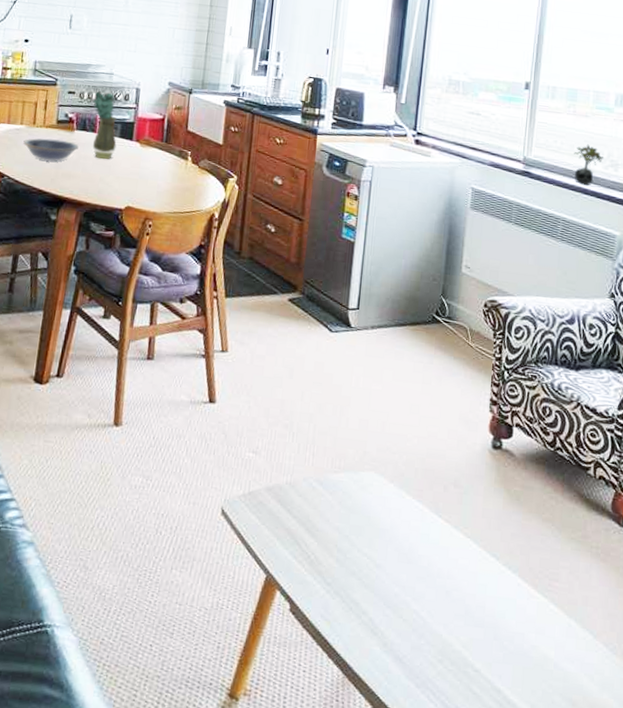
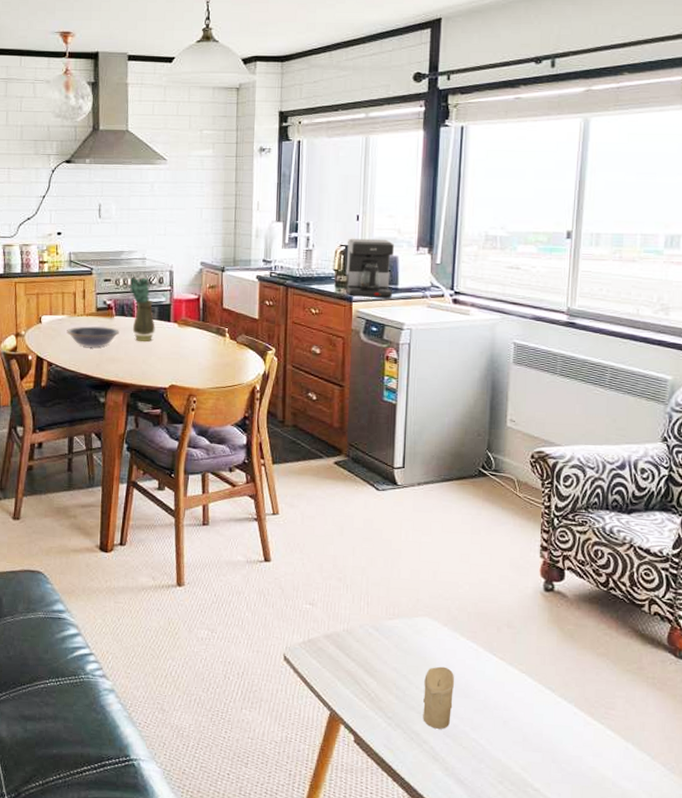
coffee maker: none [310,71,361,134] -> present [345,238,394,298]
candle: none [363,527,399,599] -> present [423,666,455,729]
succulent plant: present [574,144,603,186] -> none [621,289,653,332]

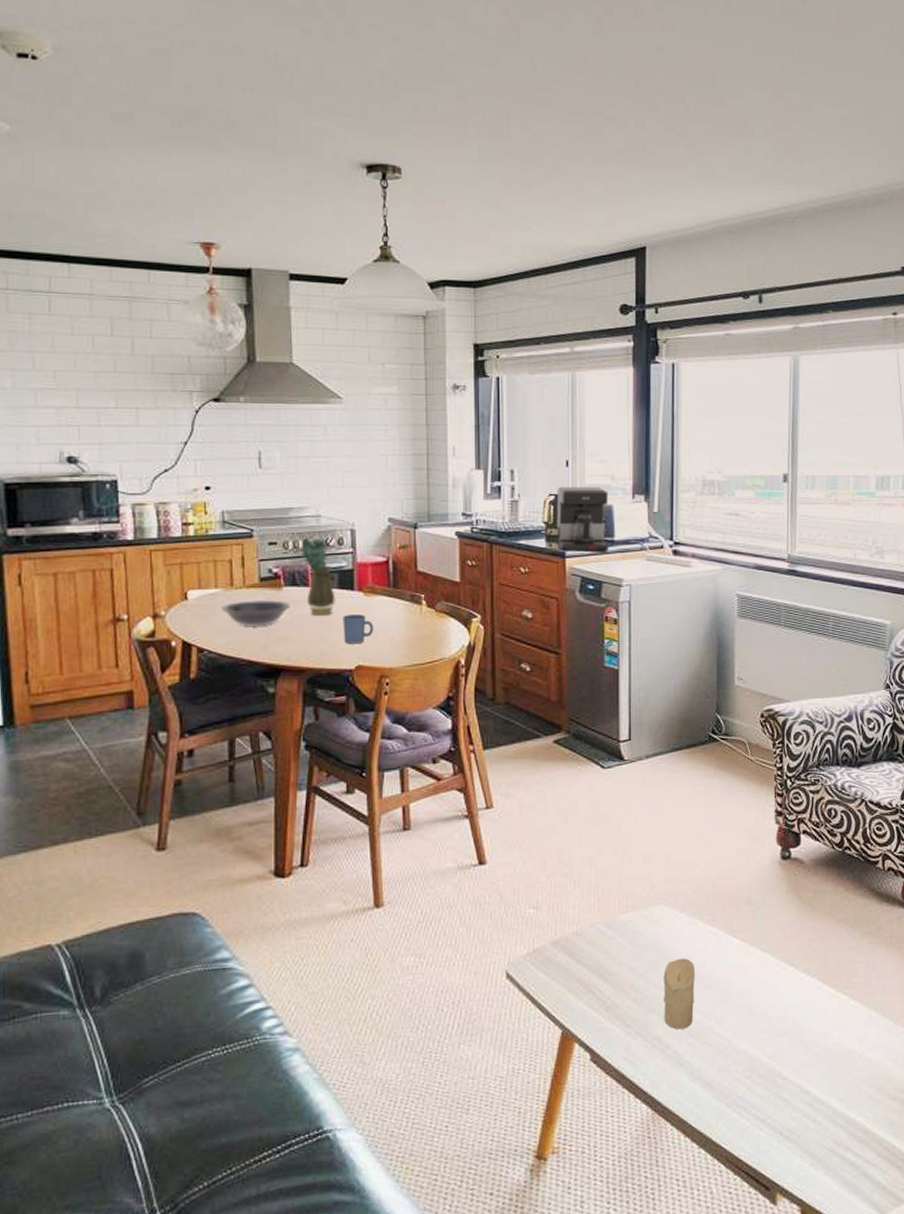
mug: none [160,342,186,367] -> present [343,615,374,644]

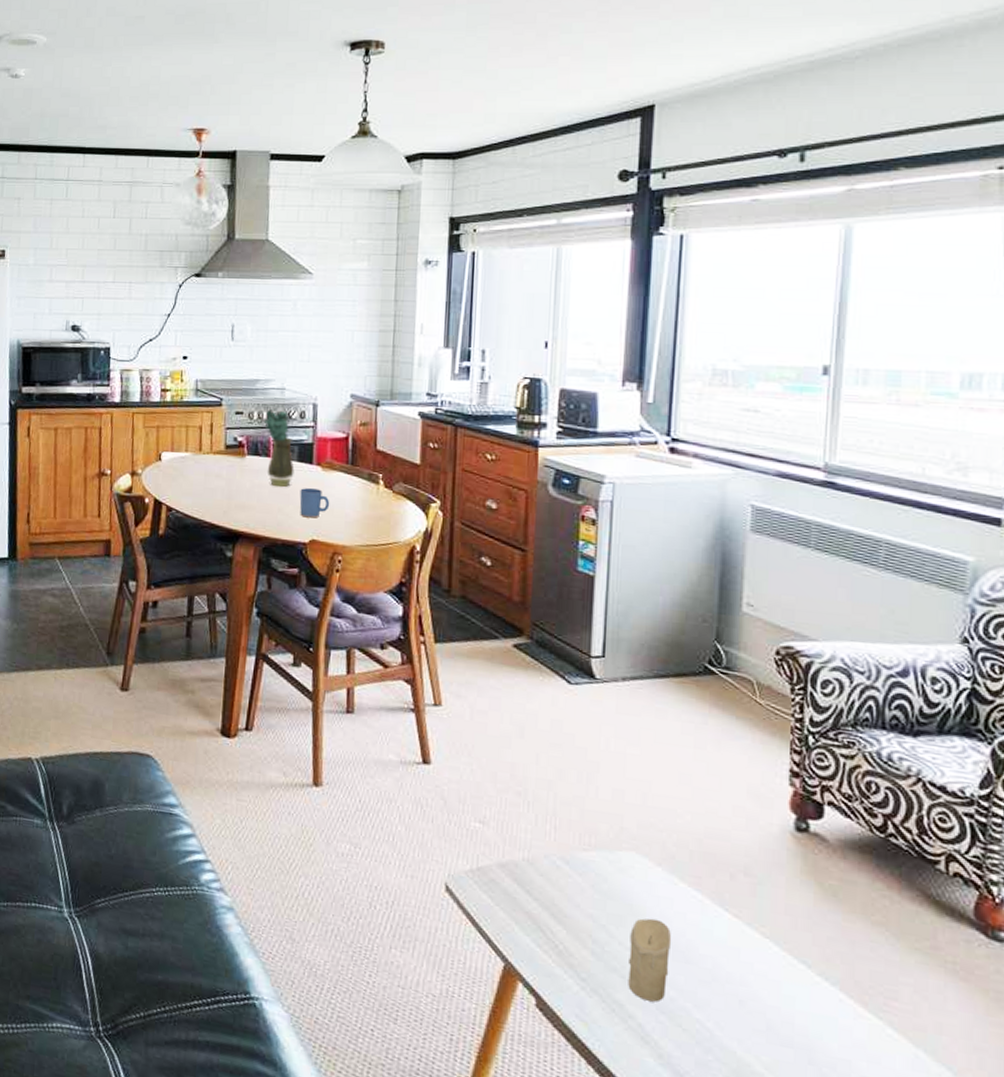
bowl: present [221,600,290,626] -> none [190,466,252,492]
coffee maker: present [556,486,608,552] -> none [529,369,592,444]

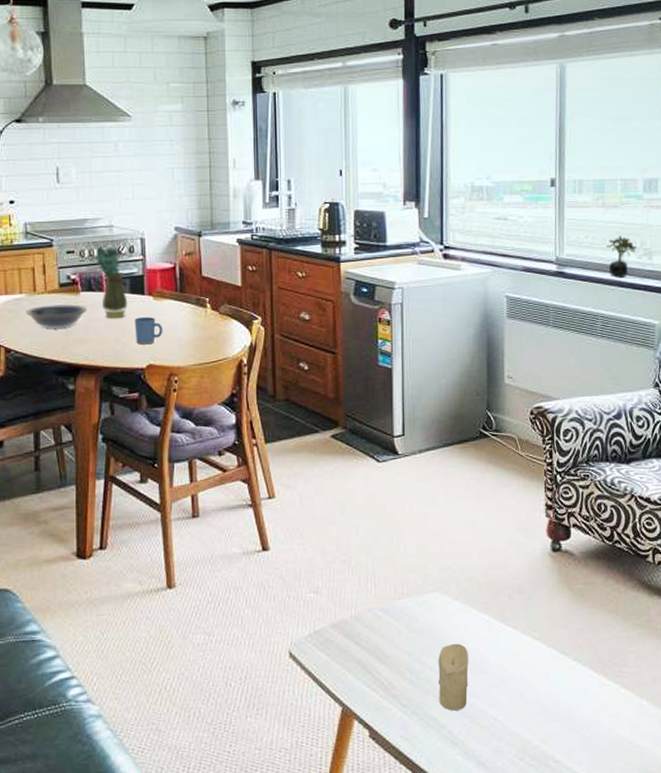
bowl: none [190,466,252,492] -> present [26,304,87,328]
succulent plant: none [899,442,945,498] -> present [606,235,636,279]

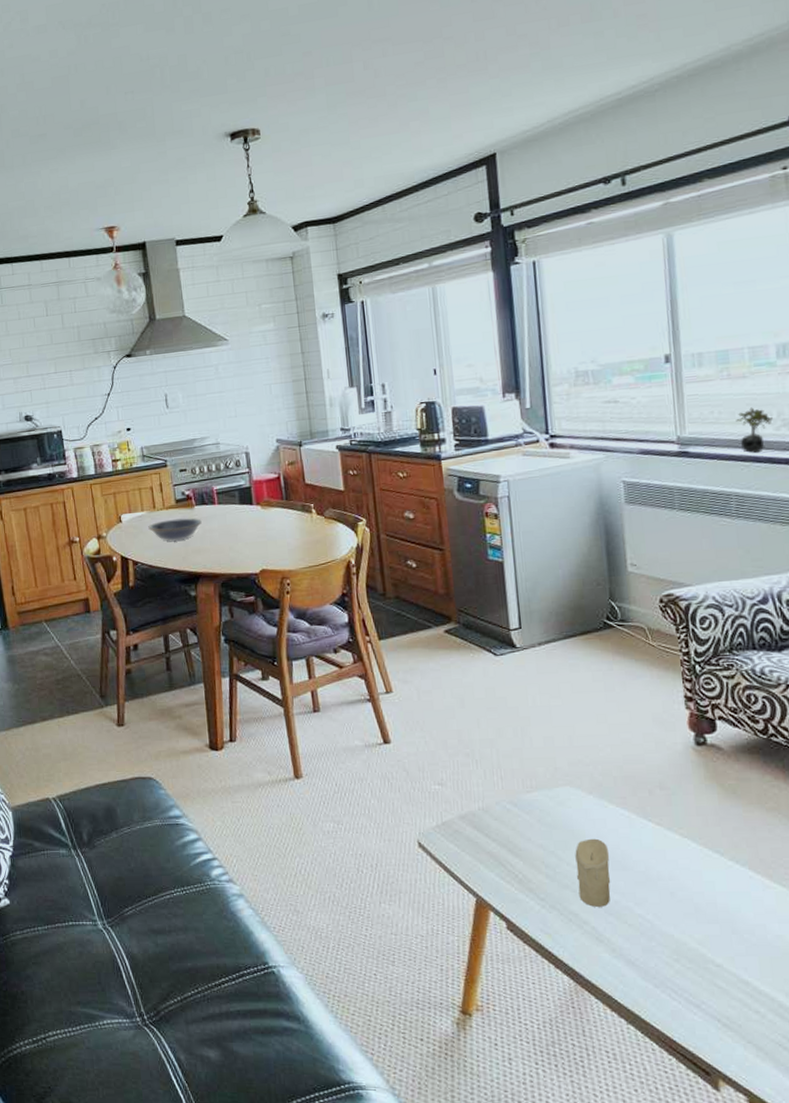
vase: present [94,243,128,319] -> none [205,460,239,530]
mug: present [134,317,163,345] -> none [245,525,273,552]

